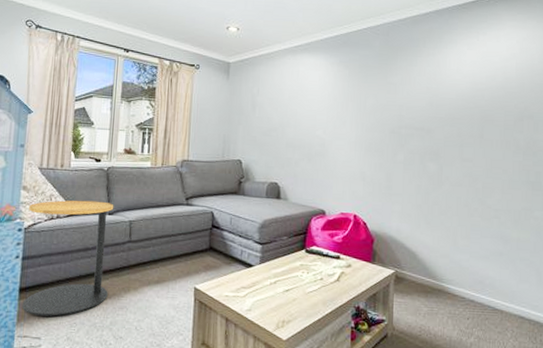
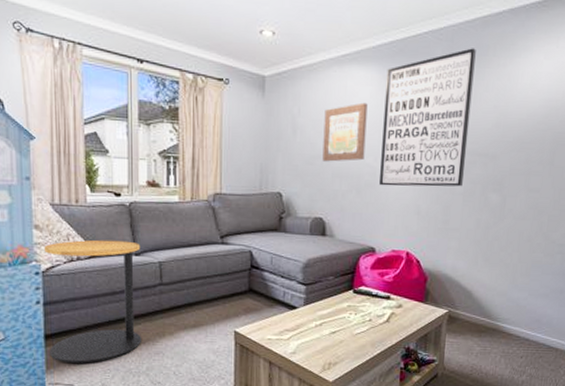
wall art: none [278,84,317,134] -> present [322,102,368,162]
wall art: none [328,41,408,156] -> present [379,48,476,187]

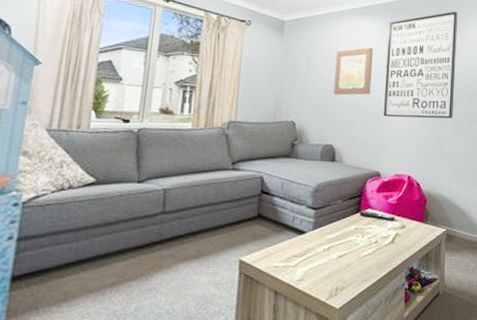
side table: present [44,239,141,363] -> none [14,166,145,309]

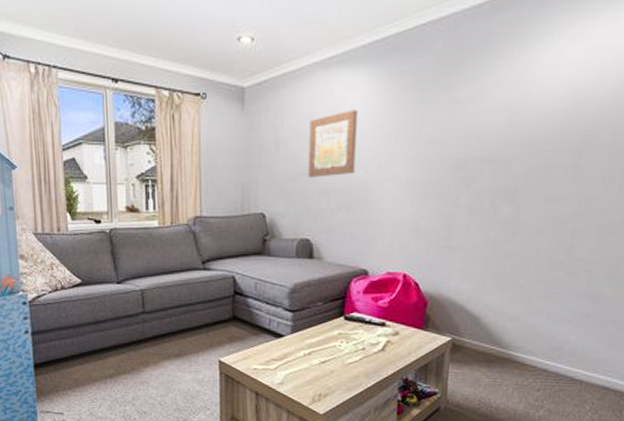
wall art: present [384,11,458,119] -> none [372,38,484,202]

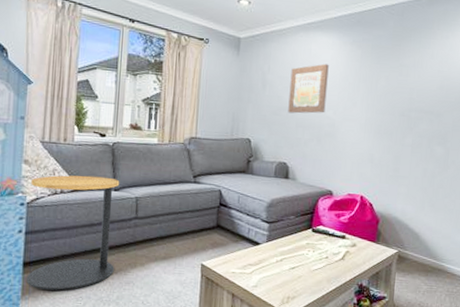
side table: none [30,268,126,392] -> present [26,175,120,291]

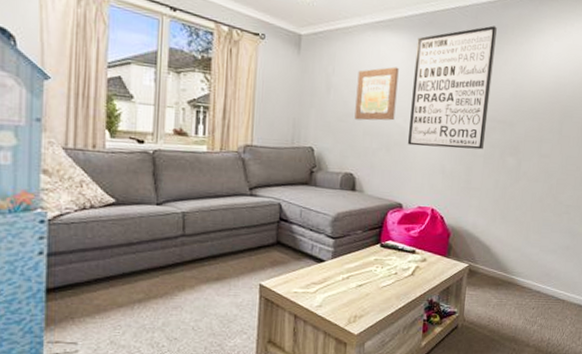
side table: present [26,175,120,291] -> none [51,187,163,319]
wall art: none [338,22,423,140] -> present [408,25,497,150]

